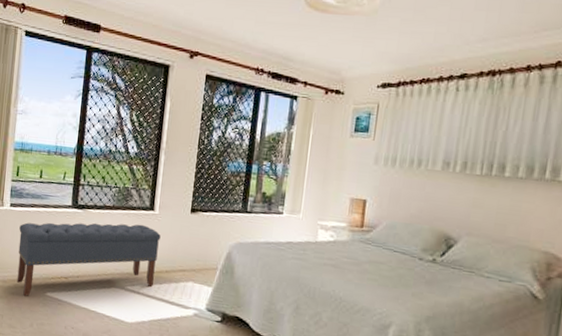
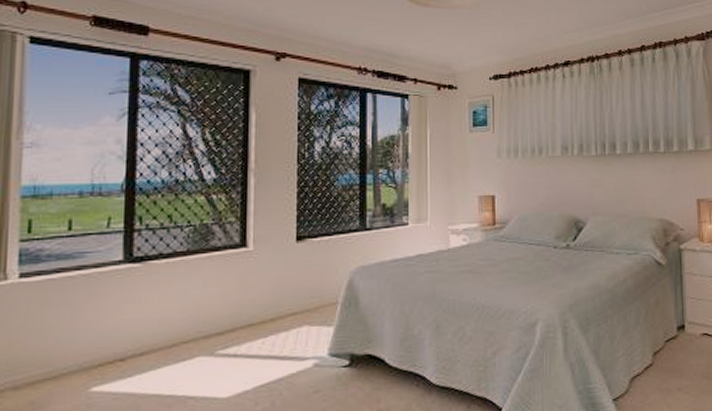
bench: present [16,222,161,296] -> none [37,267,259,401]

